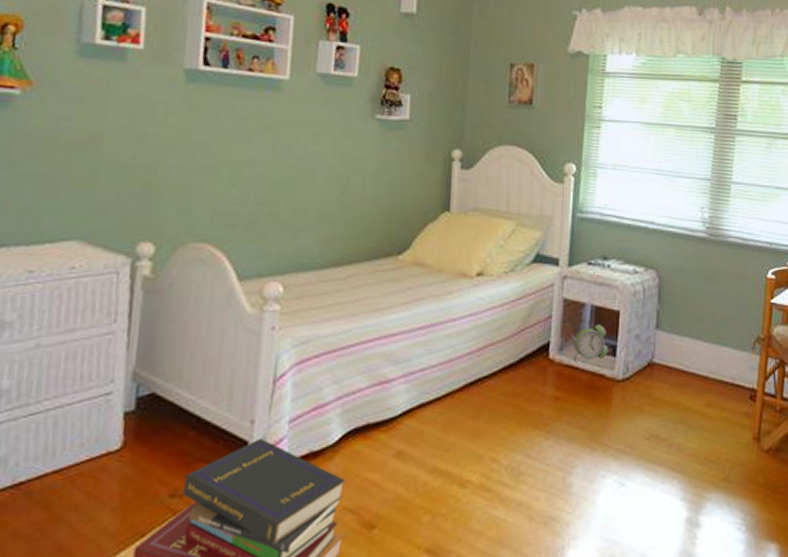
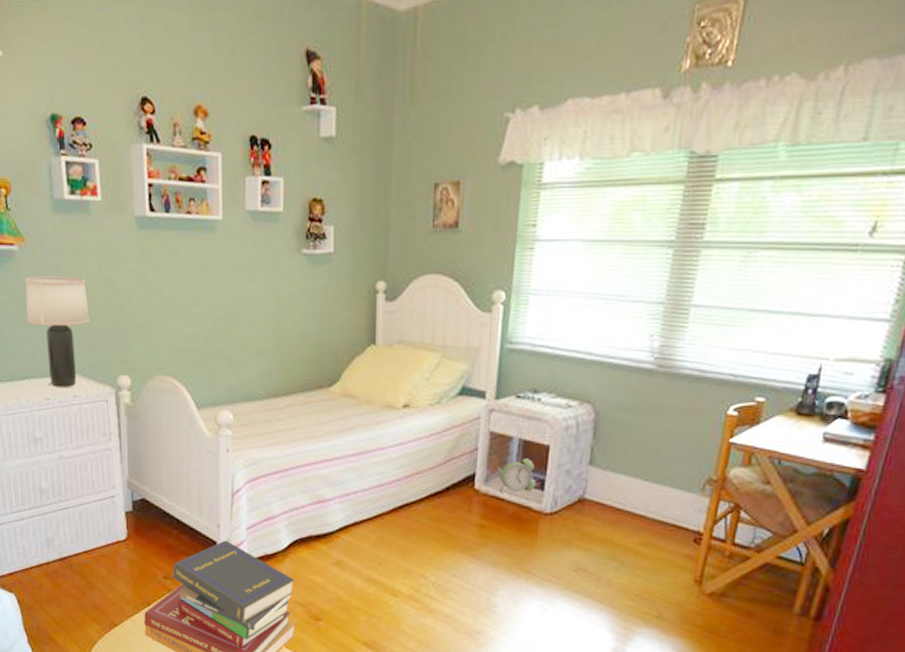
table lamp: none [15,125,110,258] -> present [25,276,91,388]

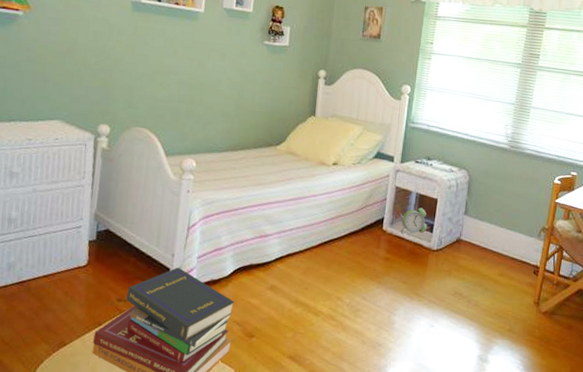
table lamp: present [25,276,91,388] -> none [20,37,81,132]

